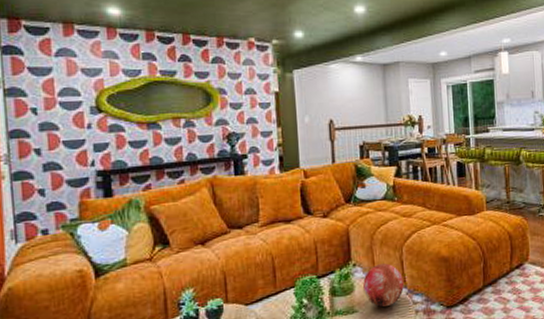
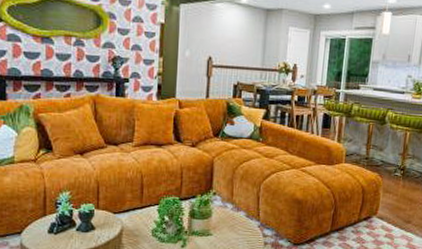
decorative orb: present [363,263,404,307] -> none [220,196,257,234]

